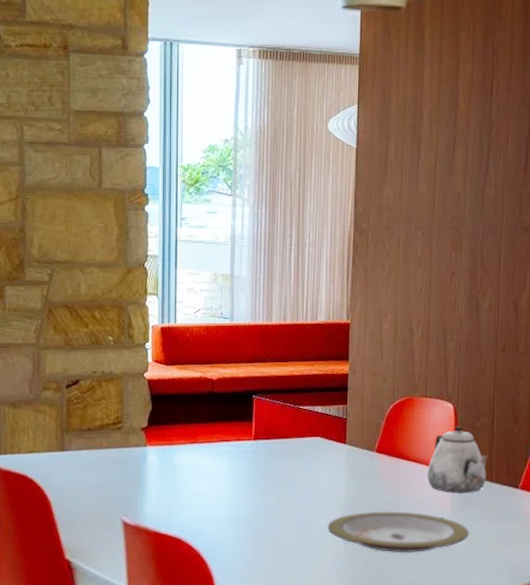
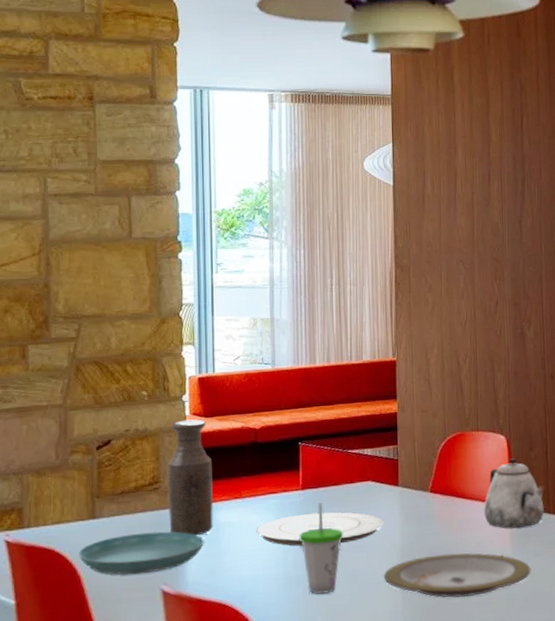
saucer: none [48,467,162,505] -> present [78,531,204,575]
bottle: none [130,366,171,475] -> present [167,419,213,536]
plate: none [210,462,330,492] -> present [256,512,384,546]
cup: none [250,454,292,537] -> present [299,503,344,594]

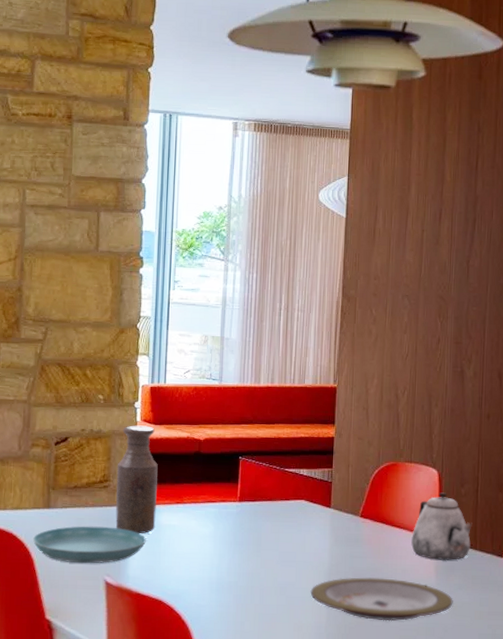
plate: present [256,512,384,546] -> none [194,524,314,556]
cup: present [299,503,344,594] -> none [233,516,276,602]

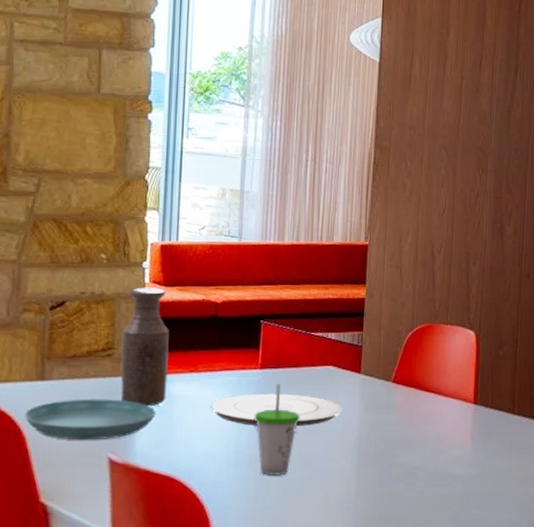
plate: none [194,524,314,556] -> present [210,393,343,426]
cup: none [233,516,276,602] -> present [254,384,301,475]
plate: present [310,577,453,621] -> none [338,446,490,491]
teapot: present [411,492,472,560] -> none [446,355,511,425]

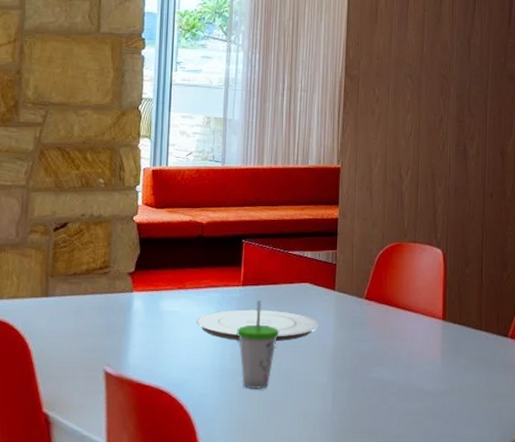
saucer: present [24,399,156,440] -> none [29,314,147,354]
bottle: present [120,287,169,407] -> none [115,209,160,322]

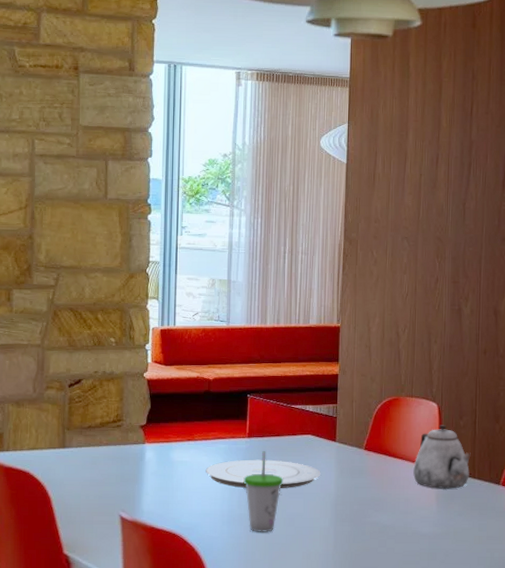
teapot: none [417,272,478,342] -> present [413,425,471,489]

